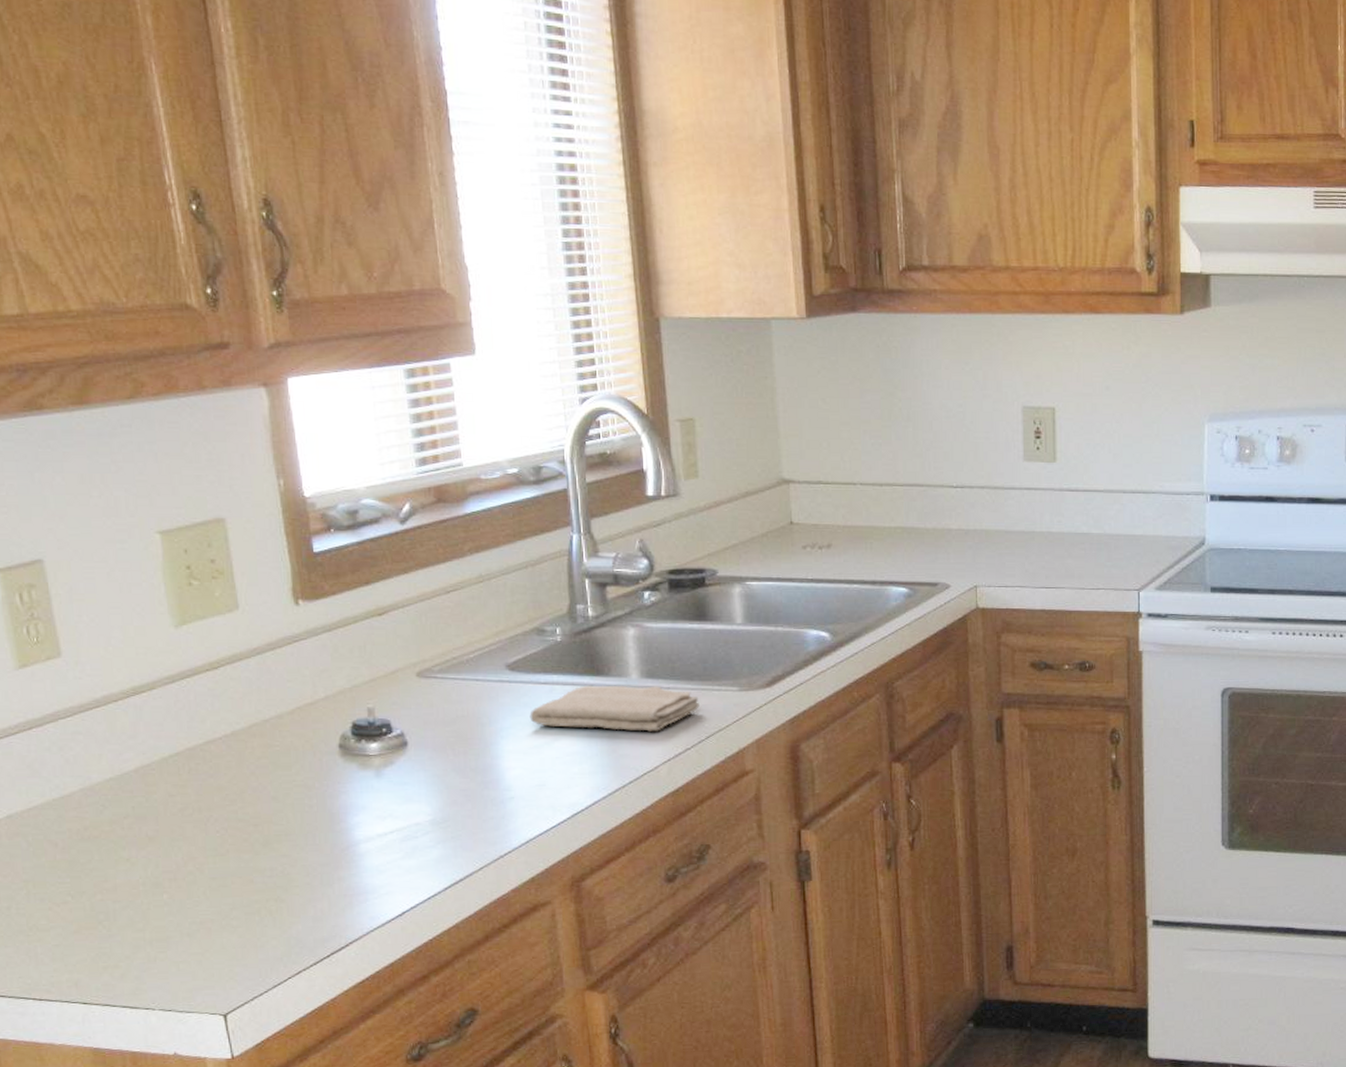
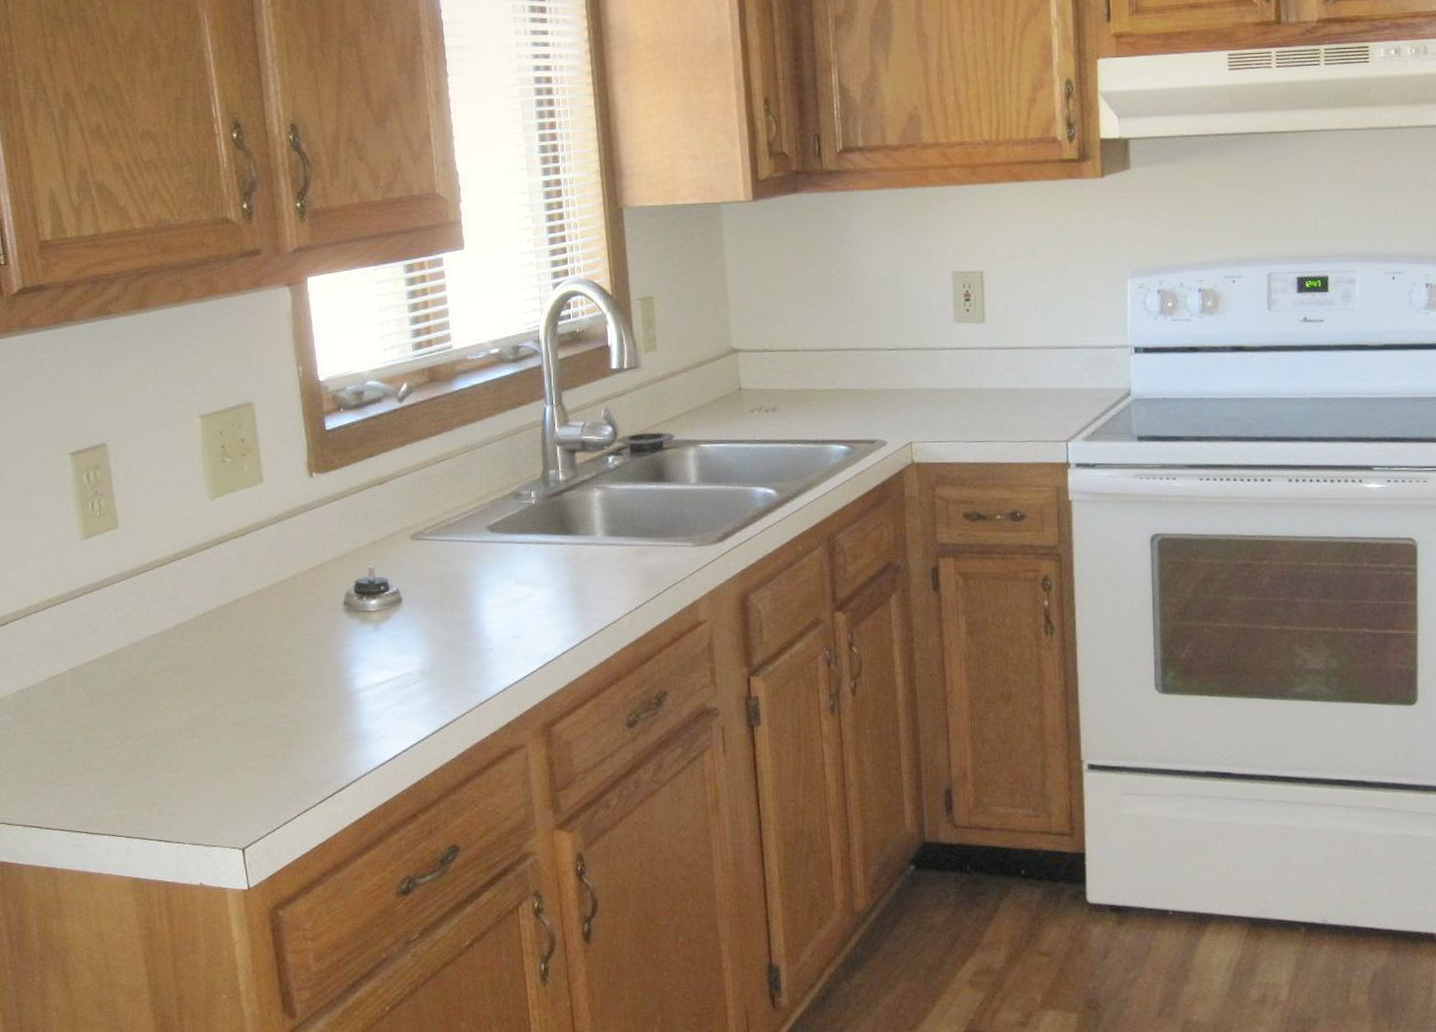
washcloth: present [529,685,700,732] -> none [507,543,658,586]

